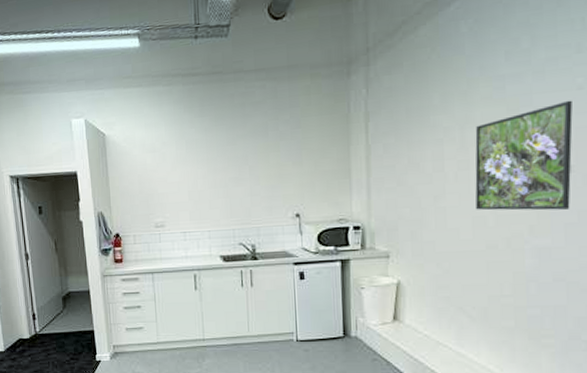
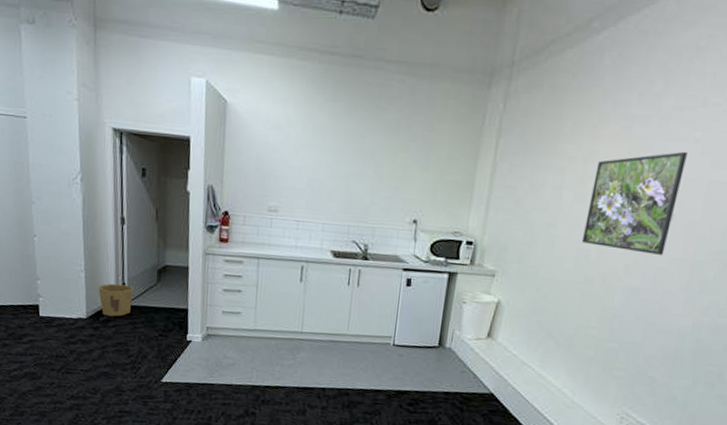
bucket: none [12,315,46,347] -> present [98,283,136,317]

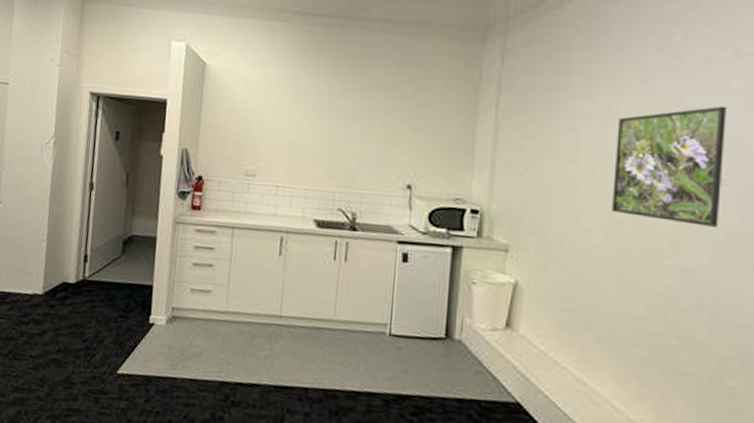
bucket: present [98,283,136,317] -> none [58,255,98,293]

